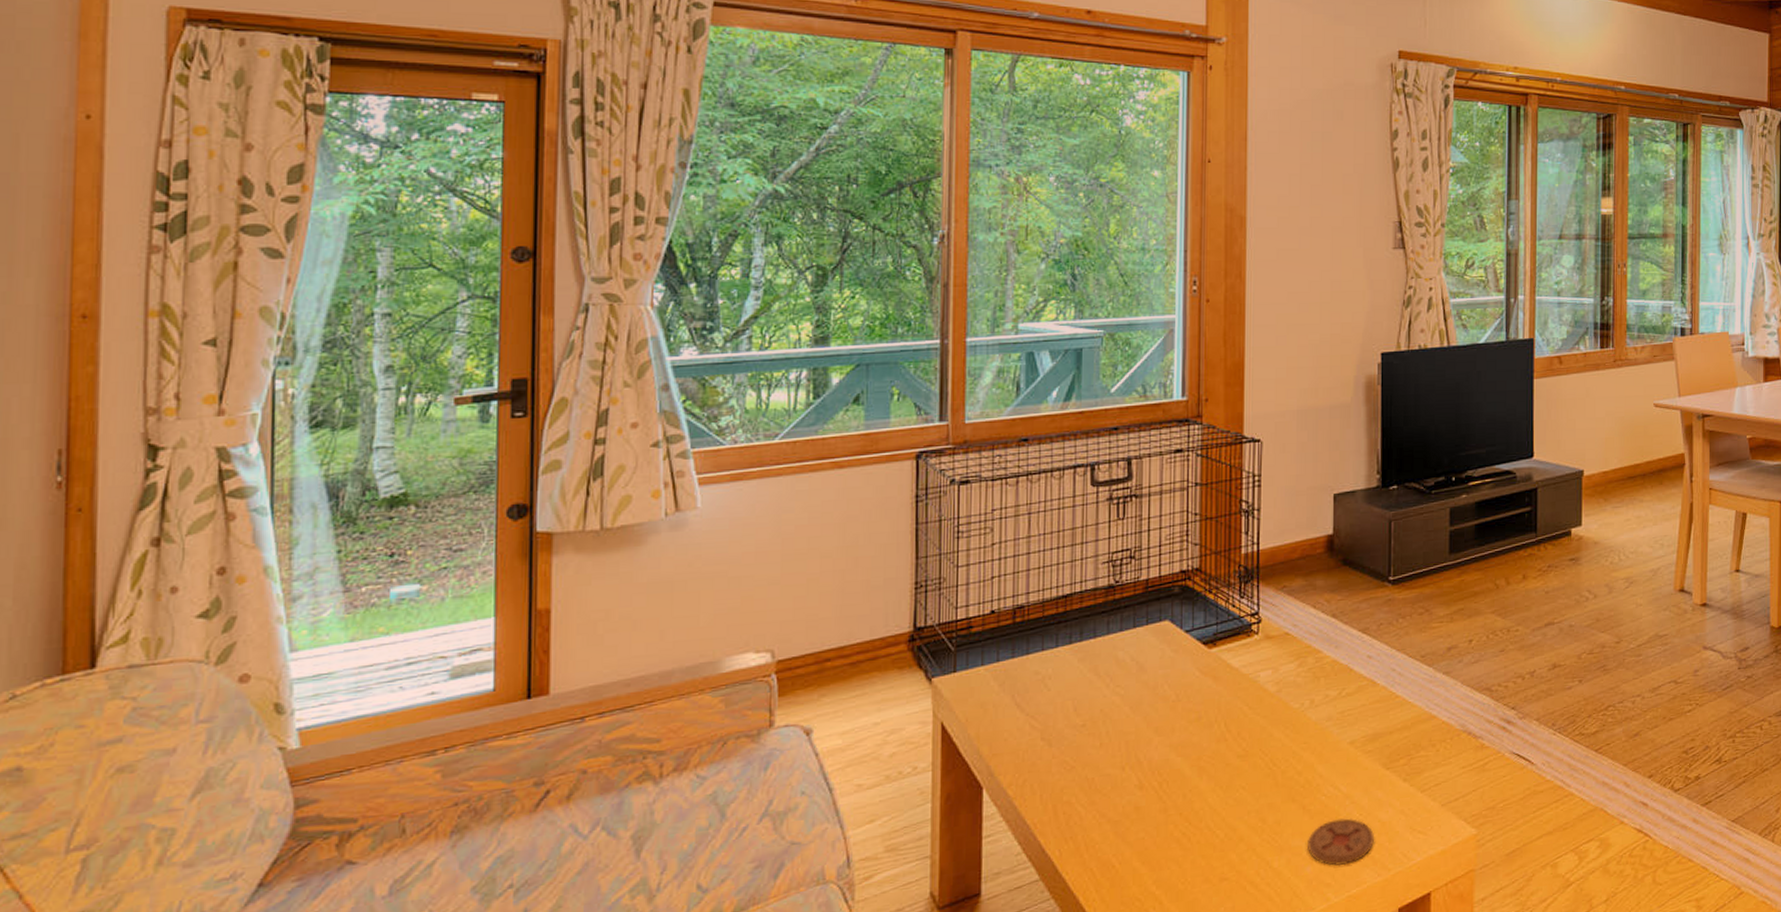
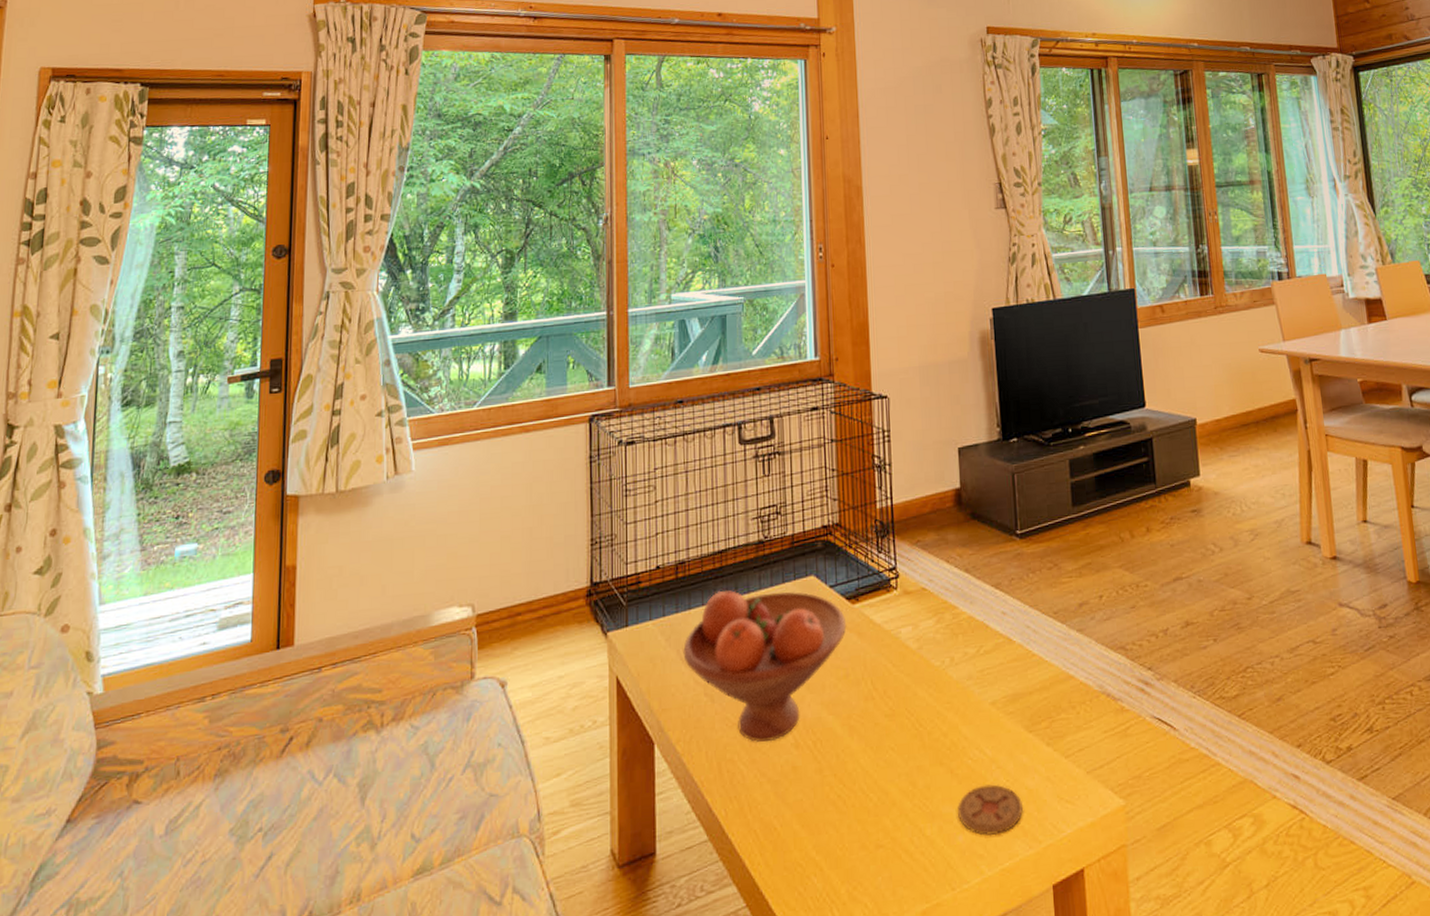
fruit bowl: none [1018,635,1202,785] -> present [683,590,847,742]

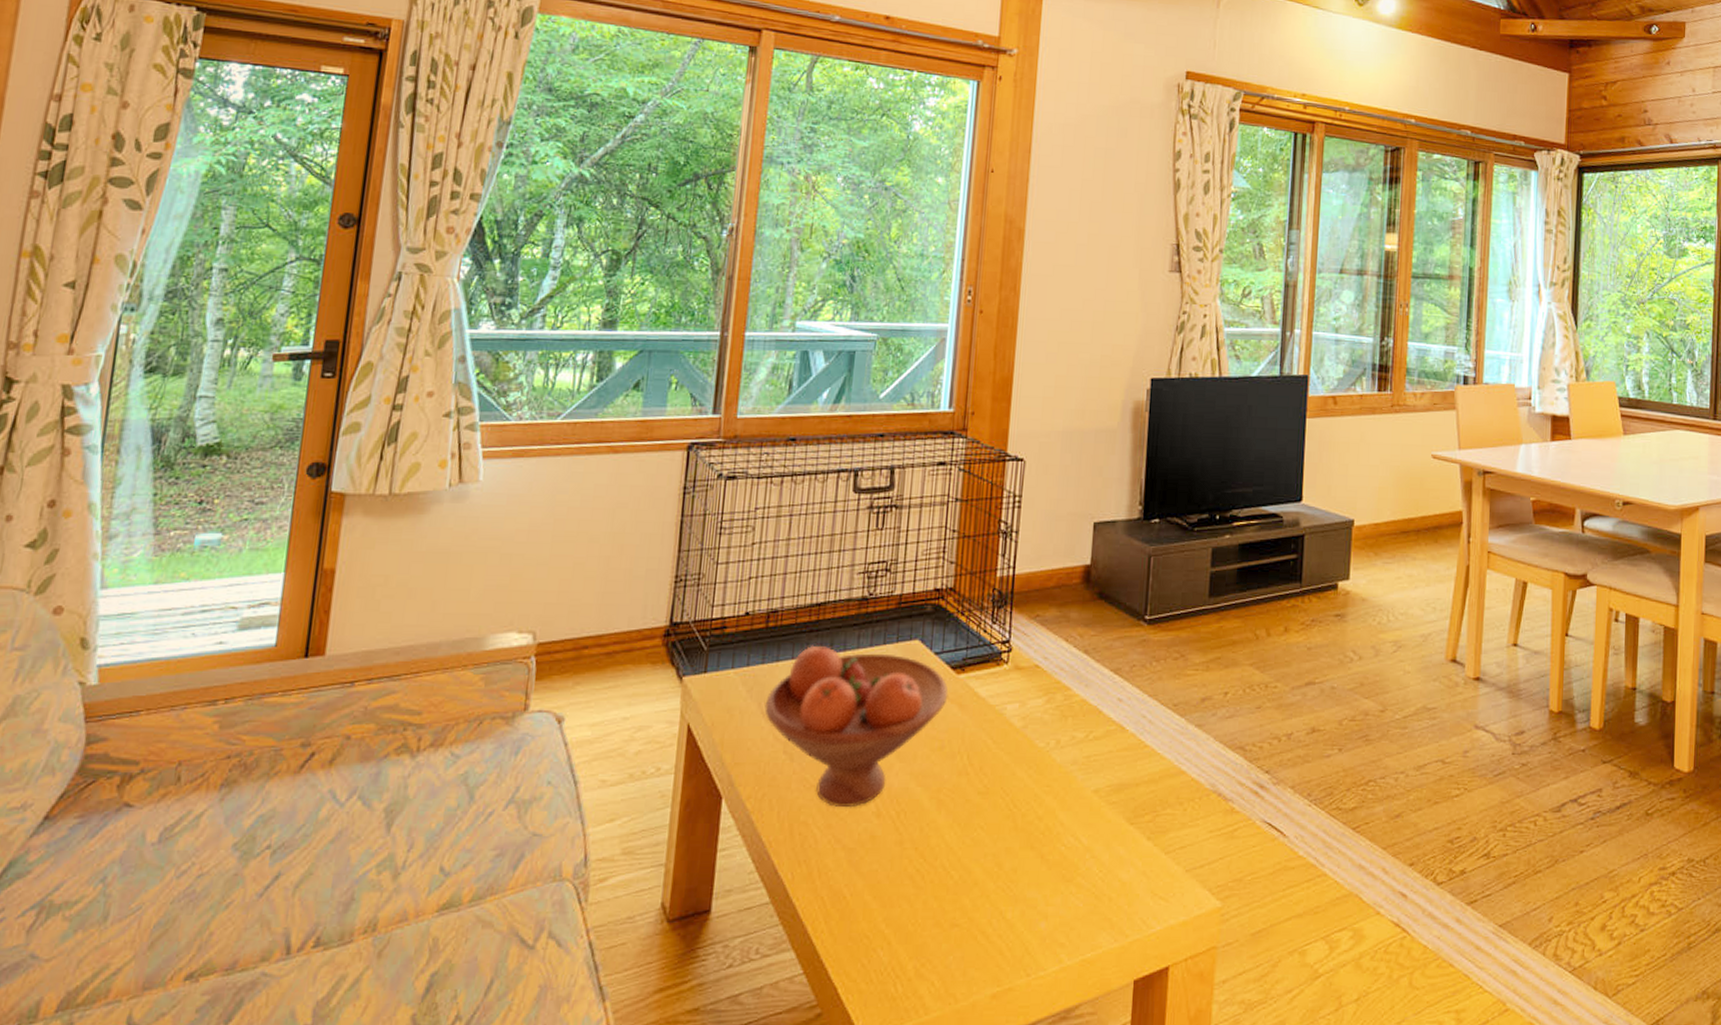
coaster: present [958,784,1024,836] -> none [1043,873,1114,926]

